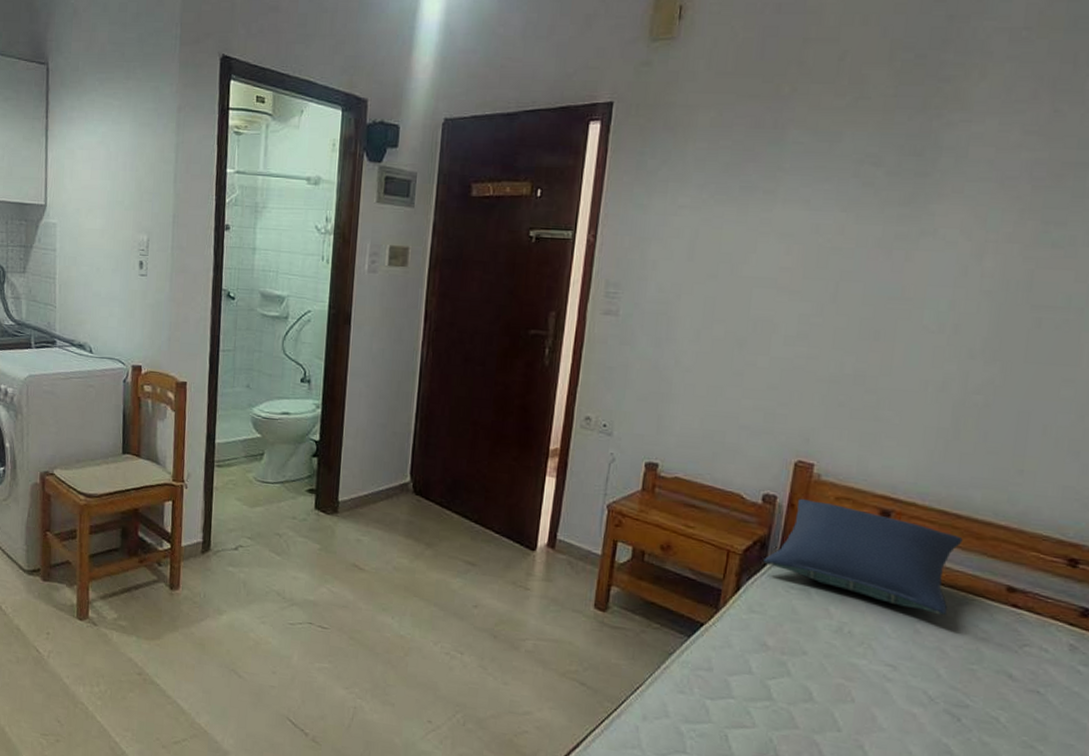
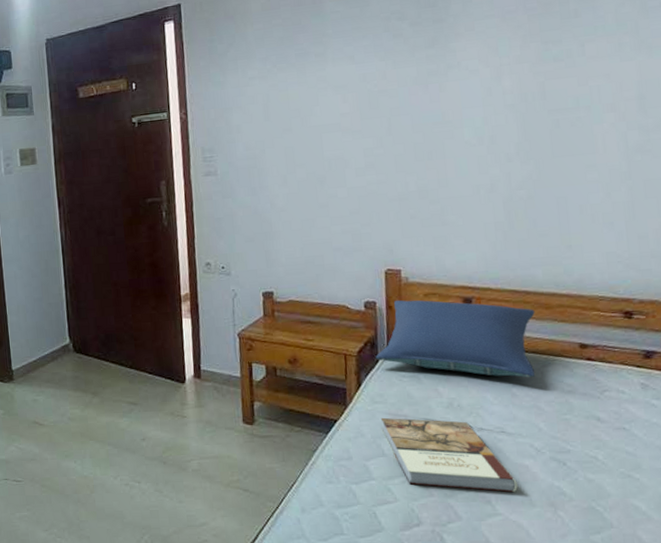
book: none [753,630,899,741] -> present [380,417,518,493]

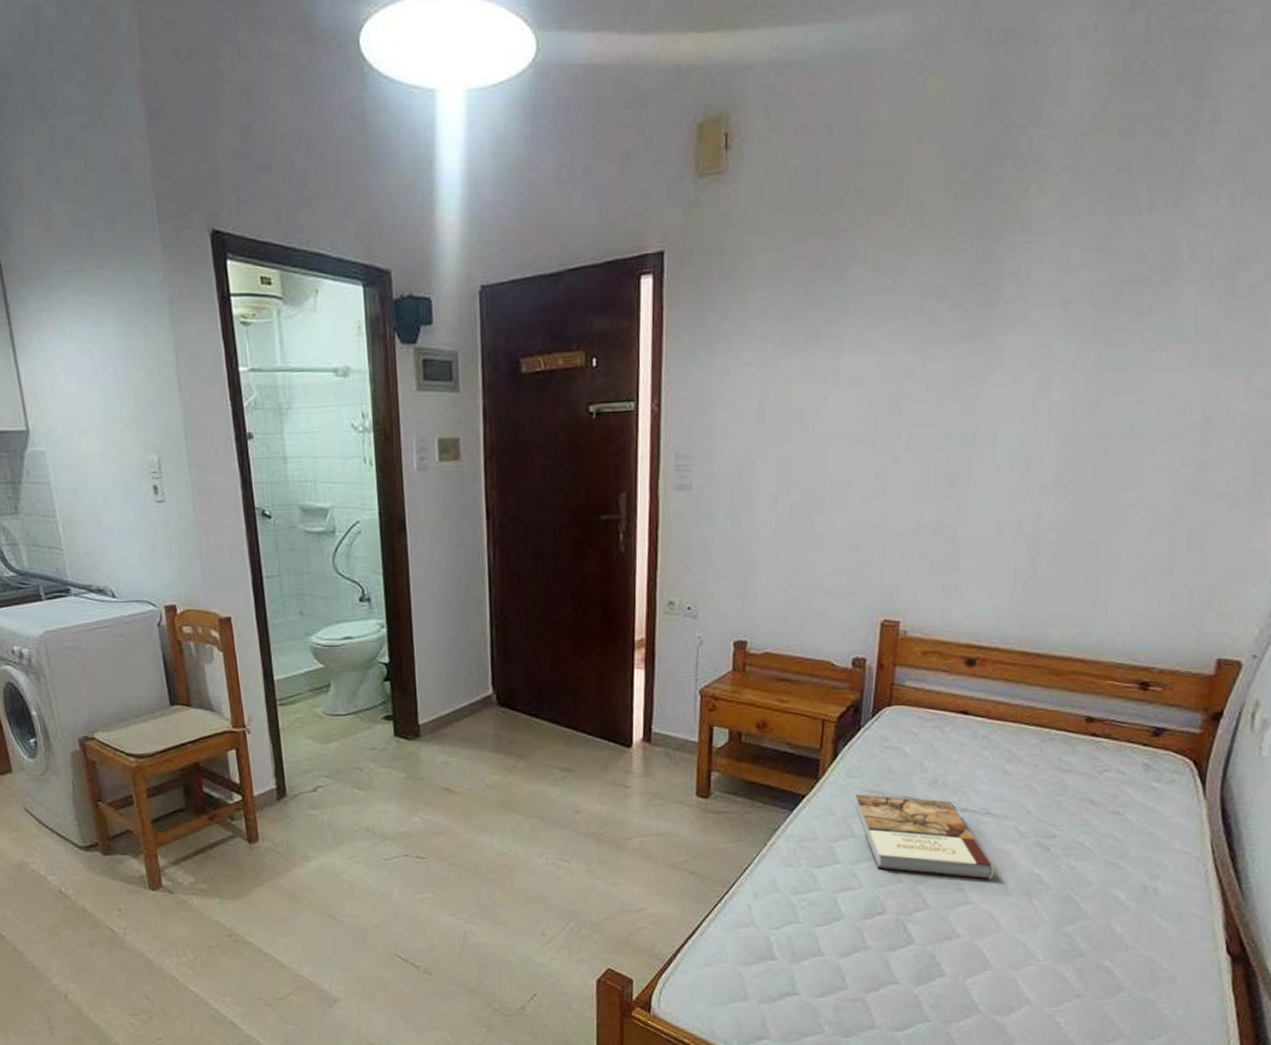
pillow: present [376,300,535,378] -> none [858,657,1044,754]

